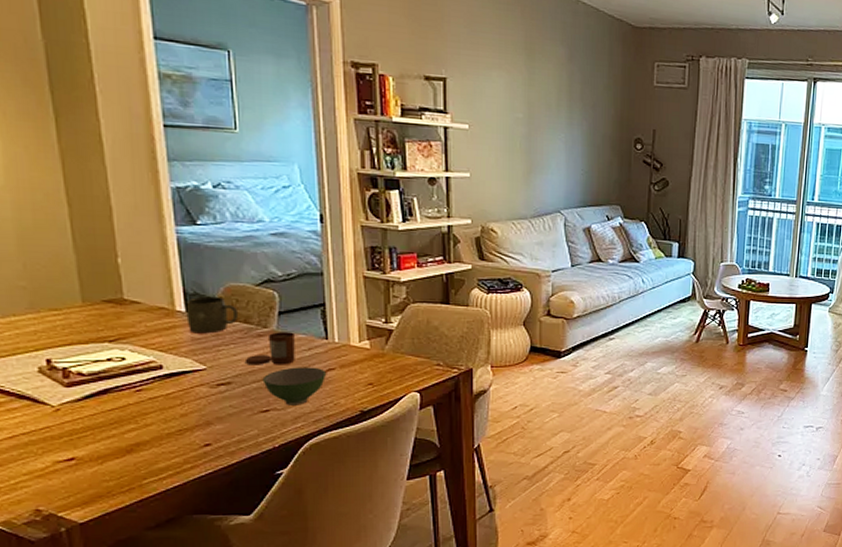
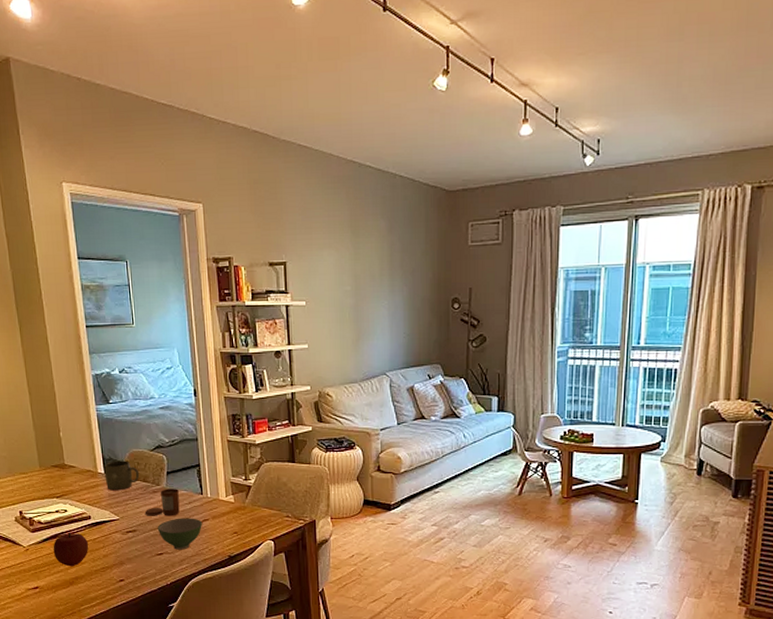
fruit: none [100,386,159,430] -> present [53,532,89,567]

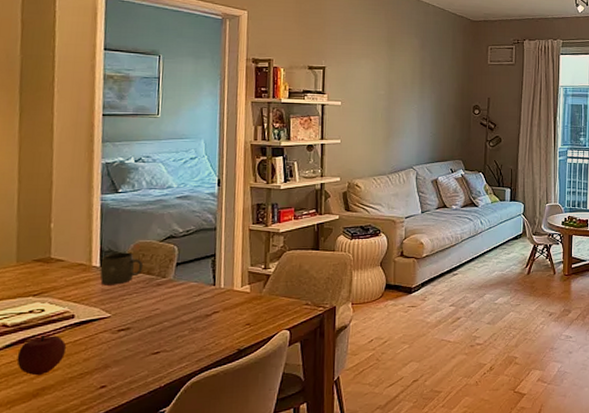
candle: present [144,489,180,516] -> none [143,280,188,312]
bowl: present [157,518,203,550] -> none [156,311,212,347]

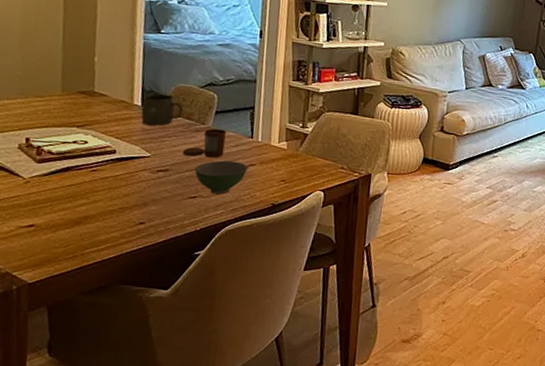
fruit: present [16,334,67,376] -> none [61,166,108,205]
candle: none [143,280,188,312] -> present [182,128,226,158]
bowl: none [156,311,212,347] -> present [194,160,248,195]

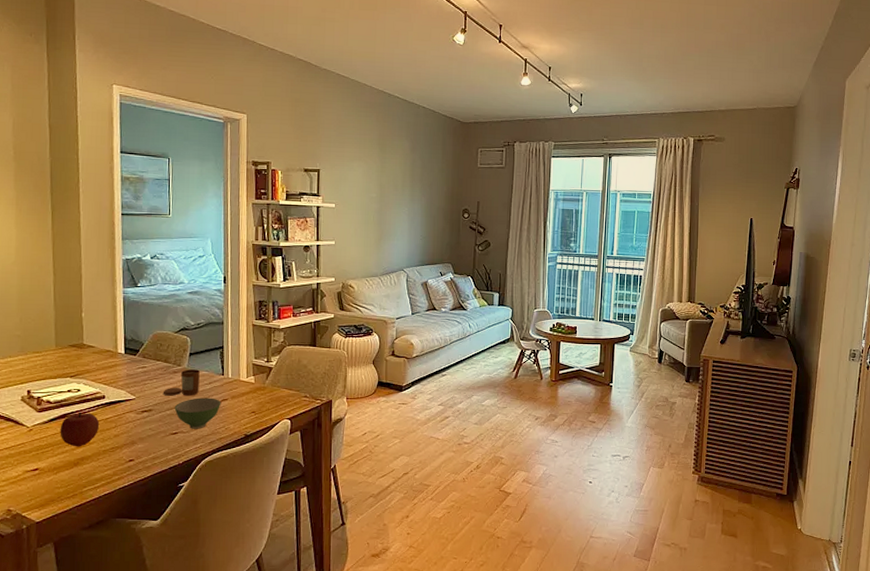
fruit: none [61,166,108,205] -> present [60,412,100,447]
mug: present [141,93,184,127] -> none [124,341,162,371]

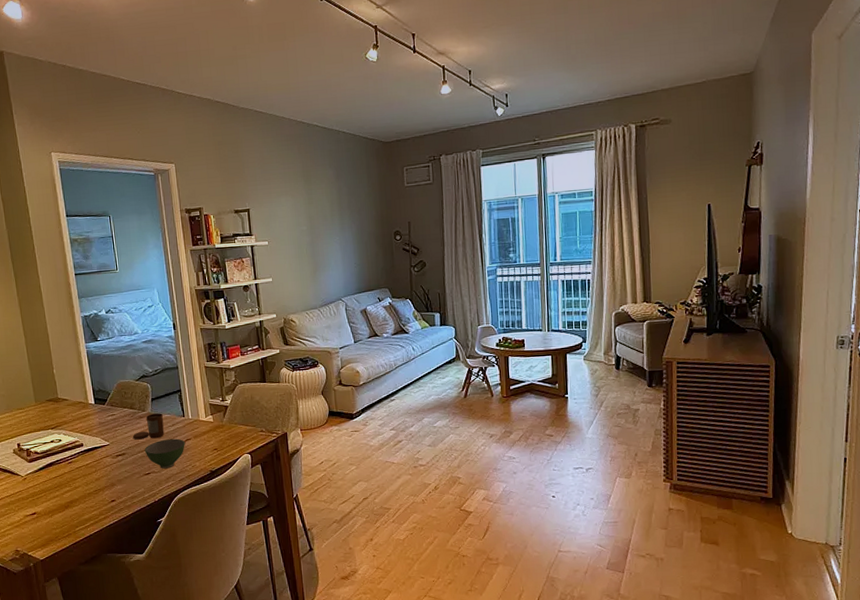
fruit: present [60,412,100,447] -> none [49,459,82,492]

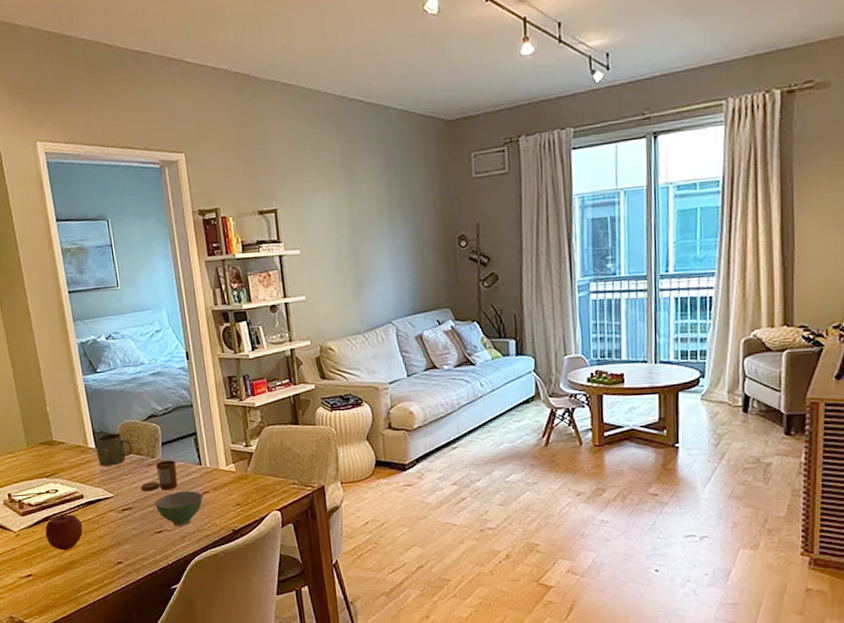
fruit: none [49,459,82,492] -> present [45,513,83,551]
mug: none [94,391,127,419] -> present [95,433,133,466]

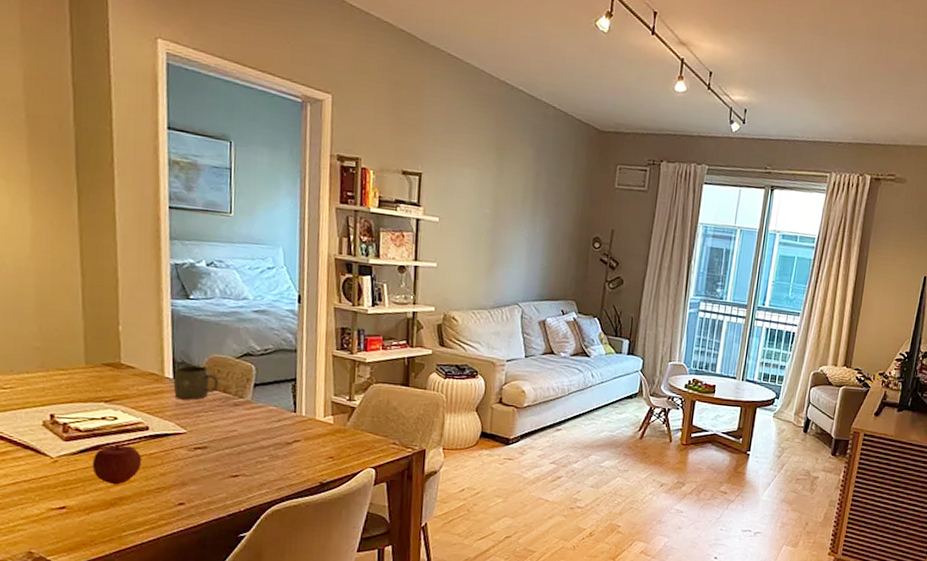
candle: present [140,460,178,492] -> none [220,402,267,434]
bowl: present [154,491,203,527] -> none [234,436,293,473]

